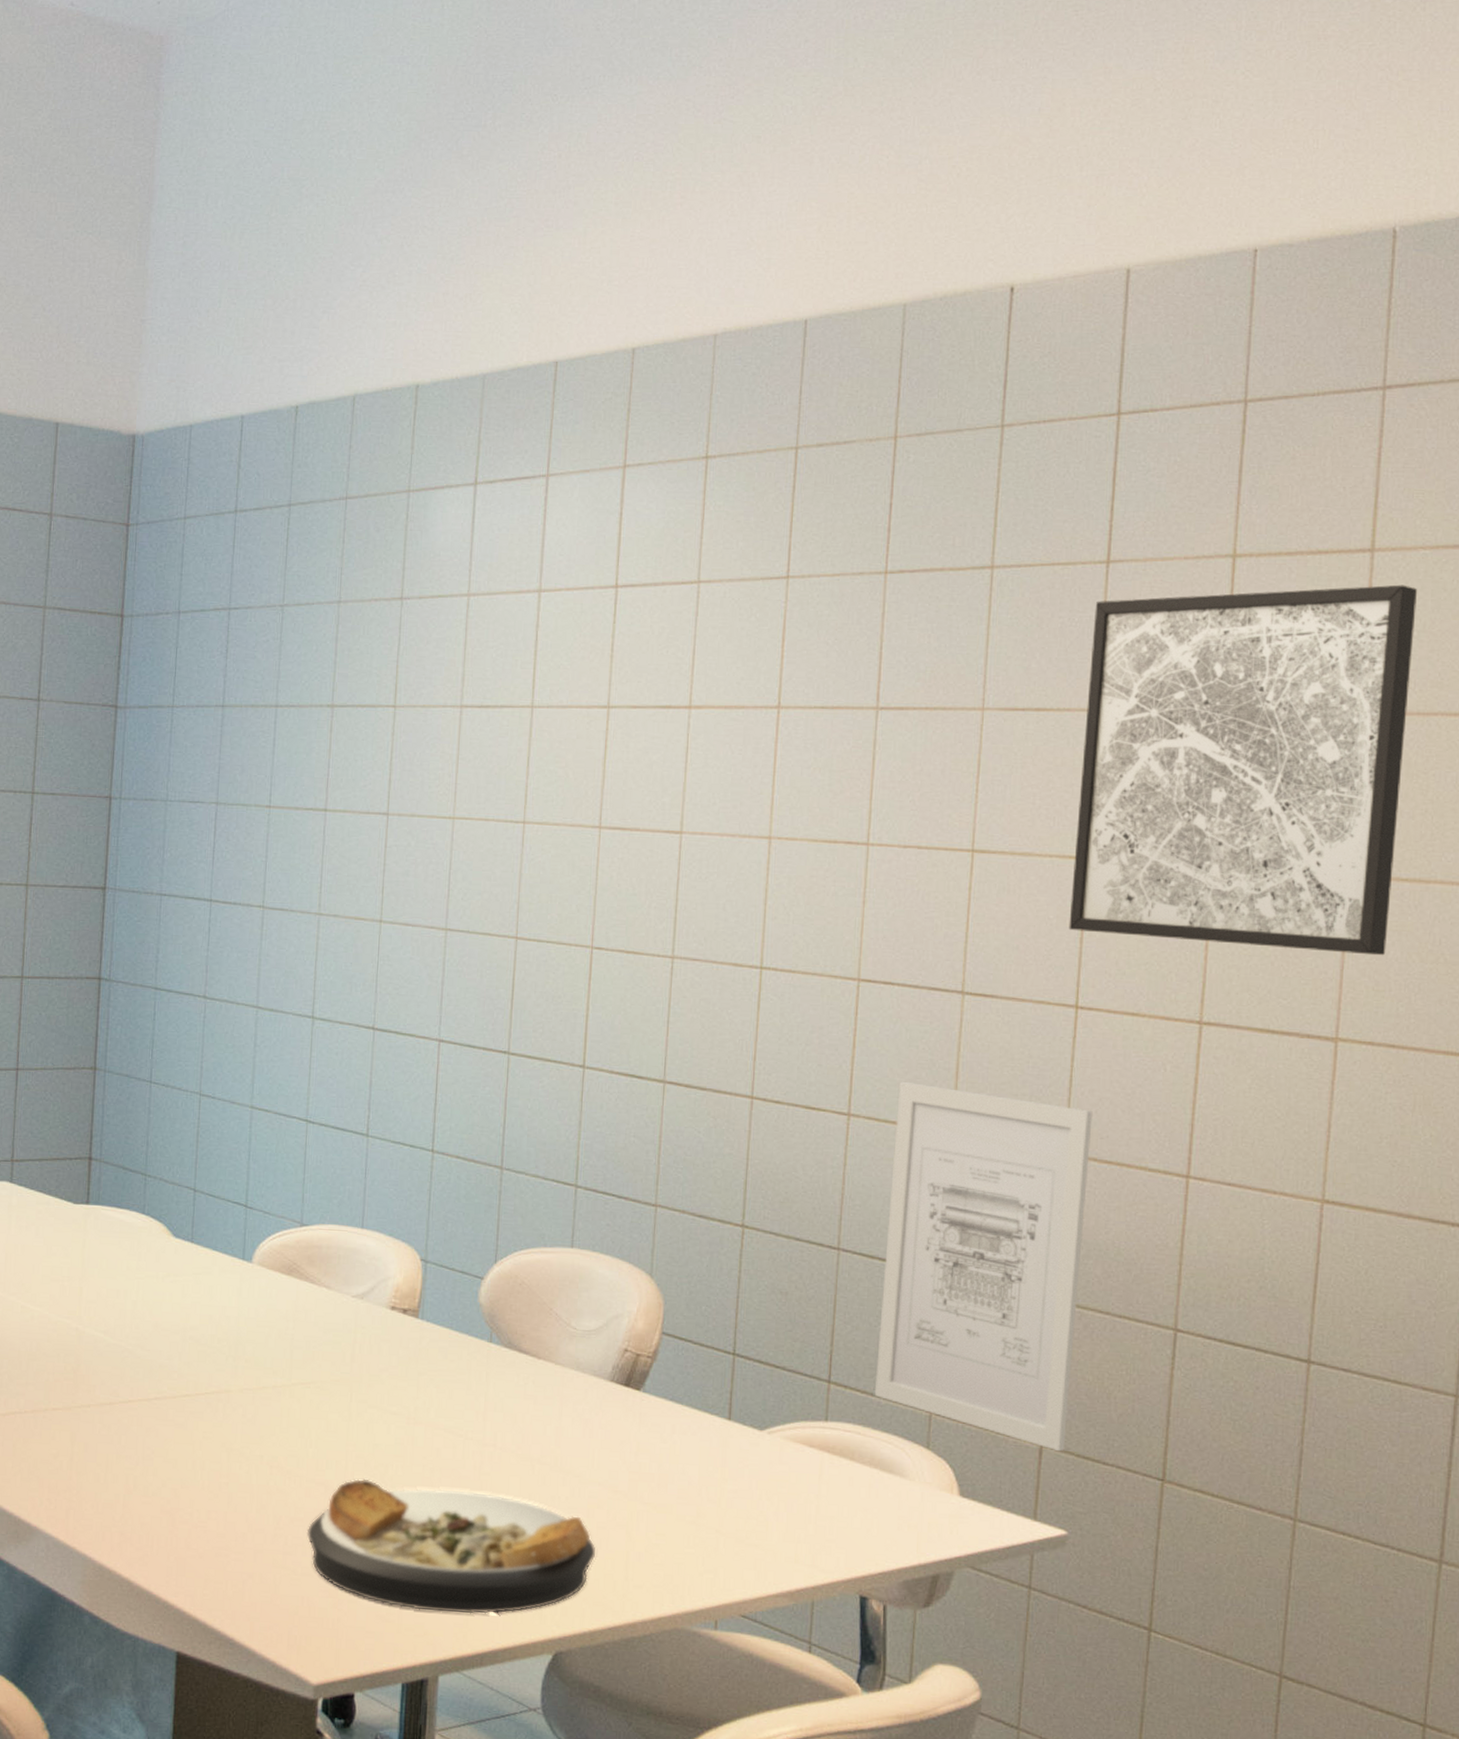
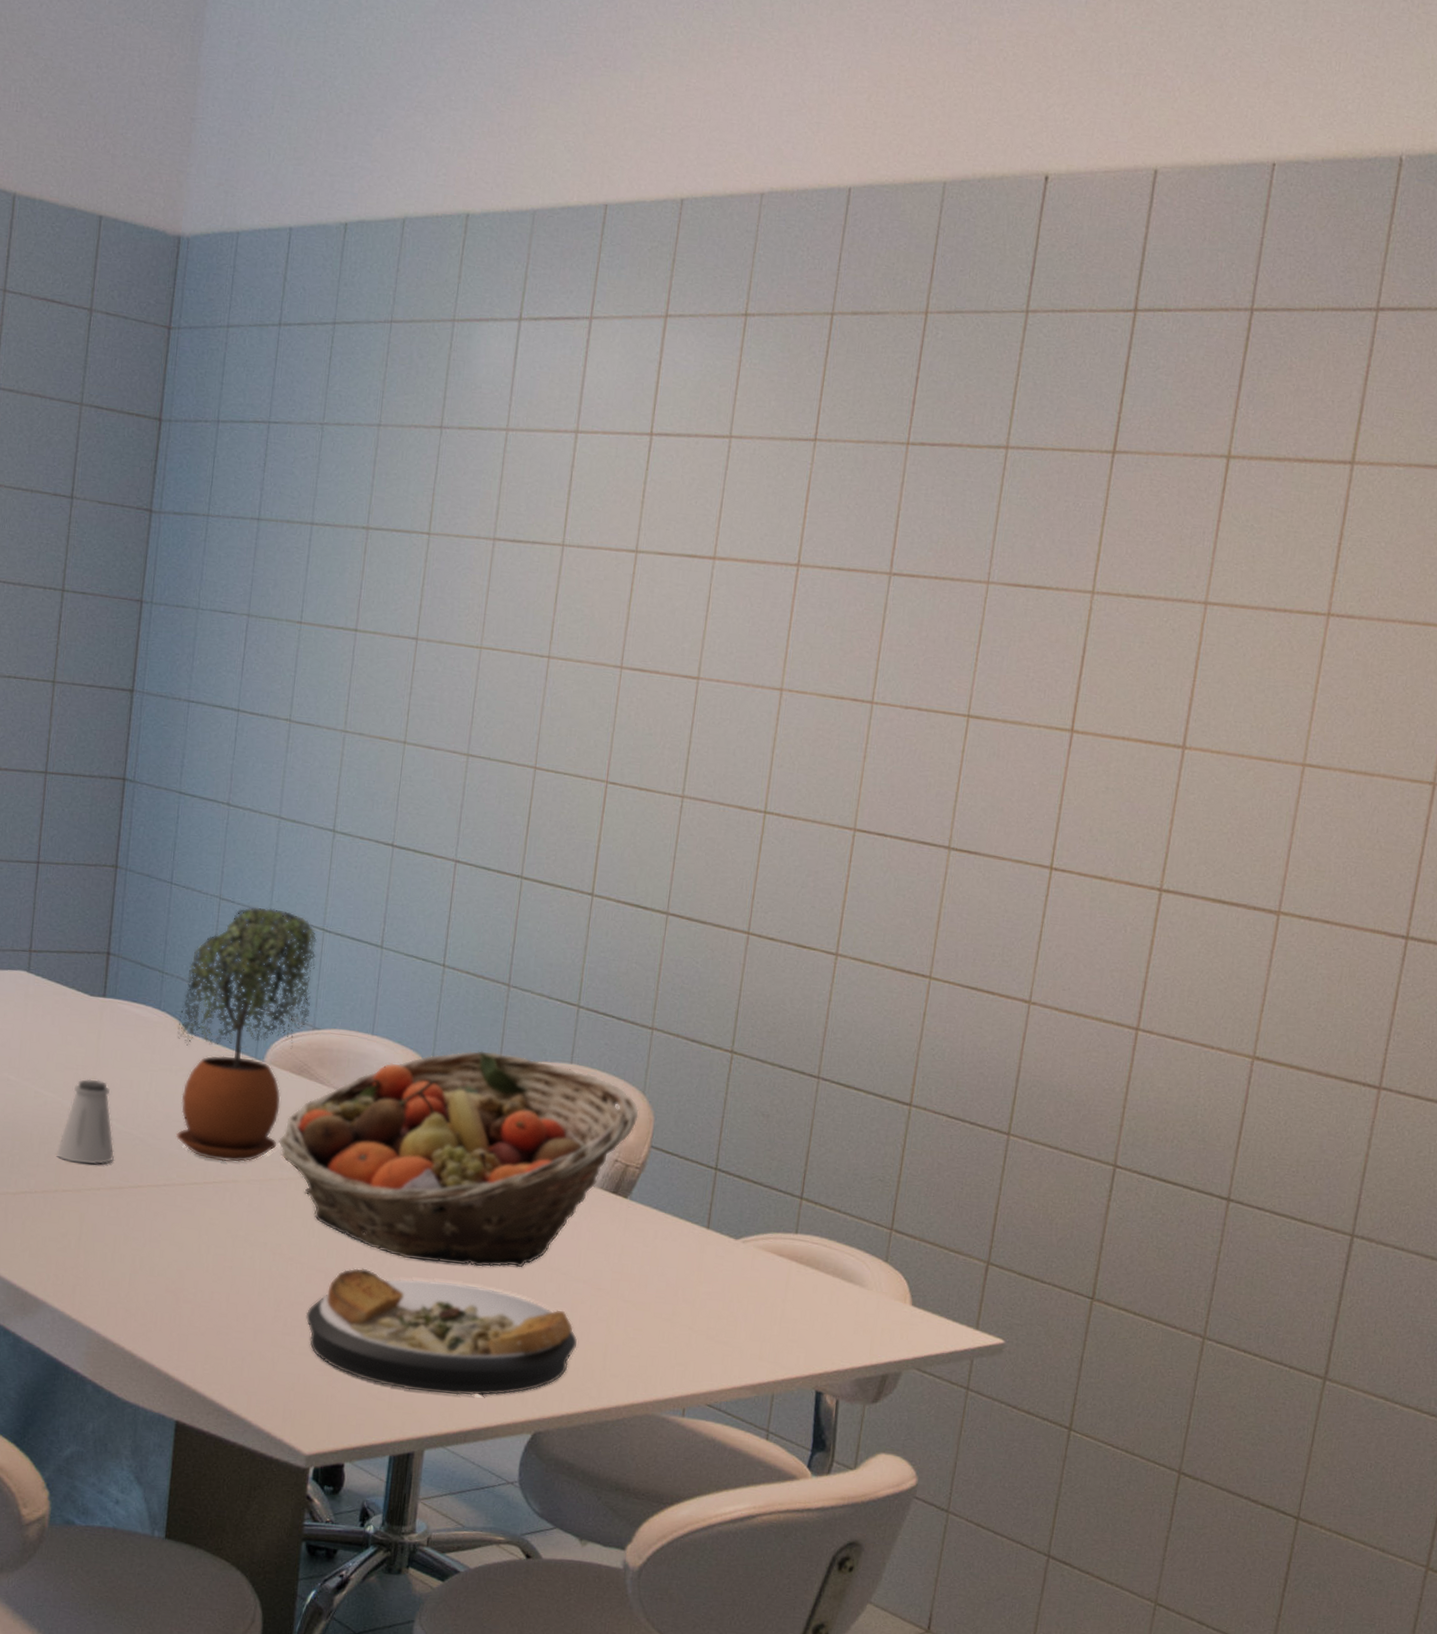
saltshaker: none [45,1290,103,1380] -> present [56,1079,114,1165]
potted plant: none [162,1102,301,1371] -> present [175,907,318,1162]
fruit basket: none [269,1239,647,1473] -> present [277,1051,639,1268]
wall art: present [874,1081,1093,1452] -> none [841,927,1058,1270]
wall art: present [1068,584,1418,956] -> none [1050,488,1389,840]

